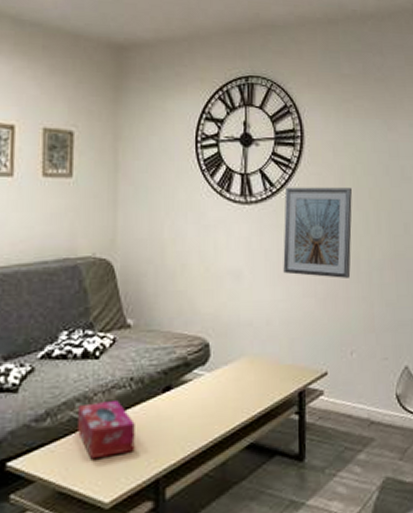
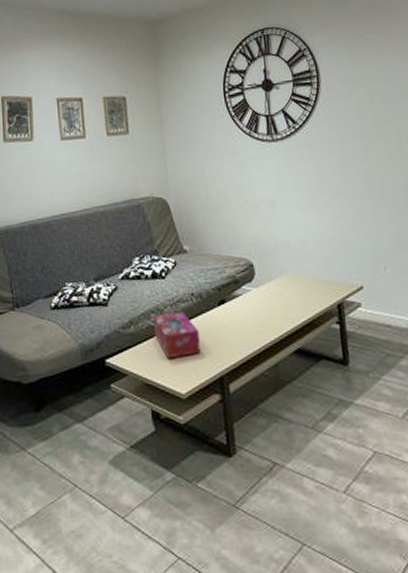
picture frame: present [283,187,352,278] -> none [307,117,377,201]

